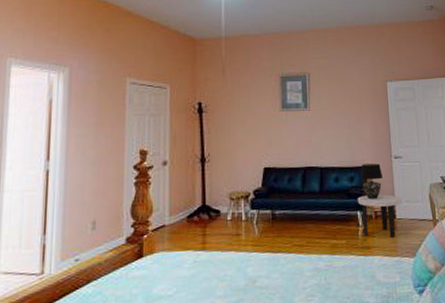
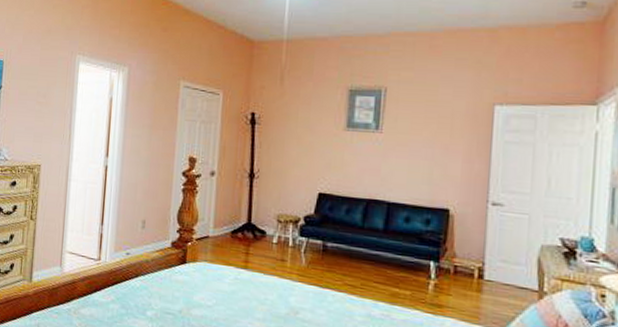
side table: present [357,194,403,238] -> none [432,243,497,301]
table lamp: present [360,163,382,200] -> none [440,206,472,251]

